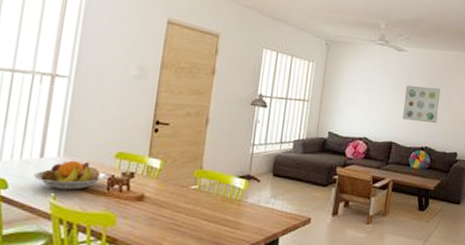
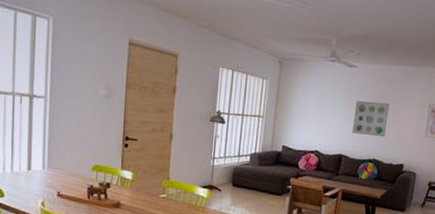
fruit bowl: present [32,160,107,190] -> none [23,172,86,198]

